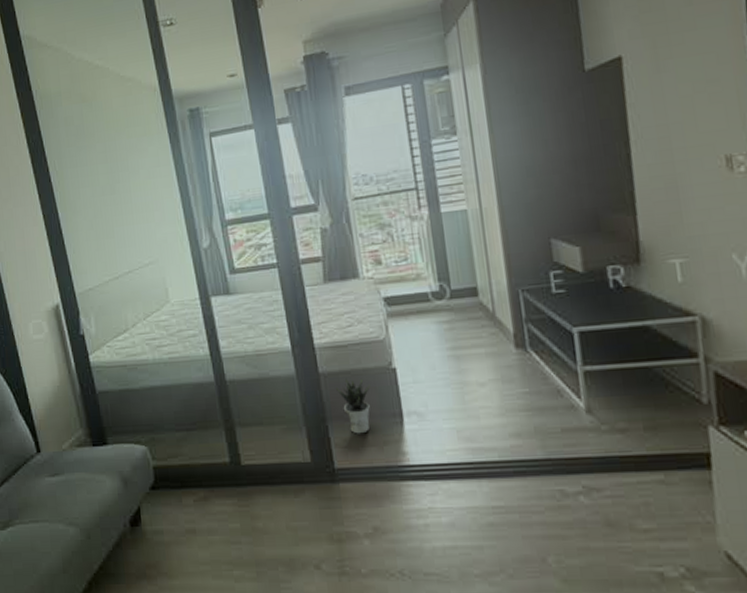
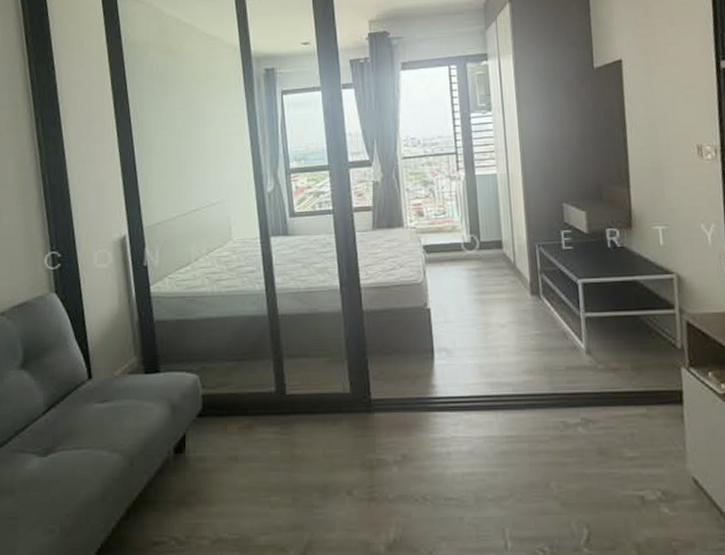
potted plant: present [336,378,370,434] -> none [377,316,407,368]

